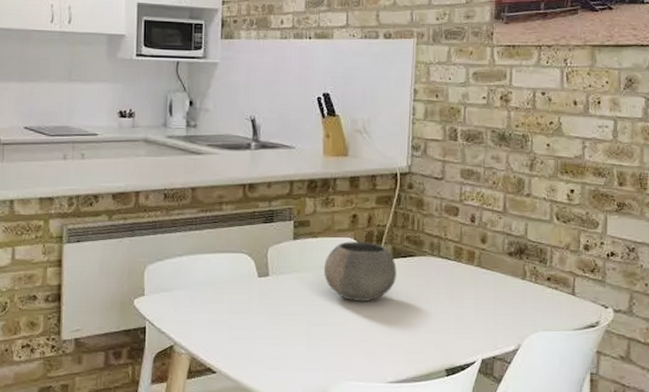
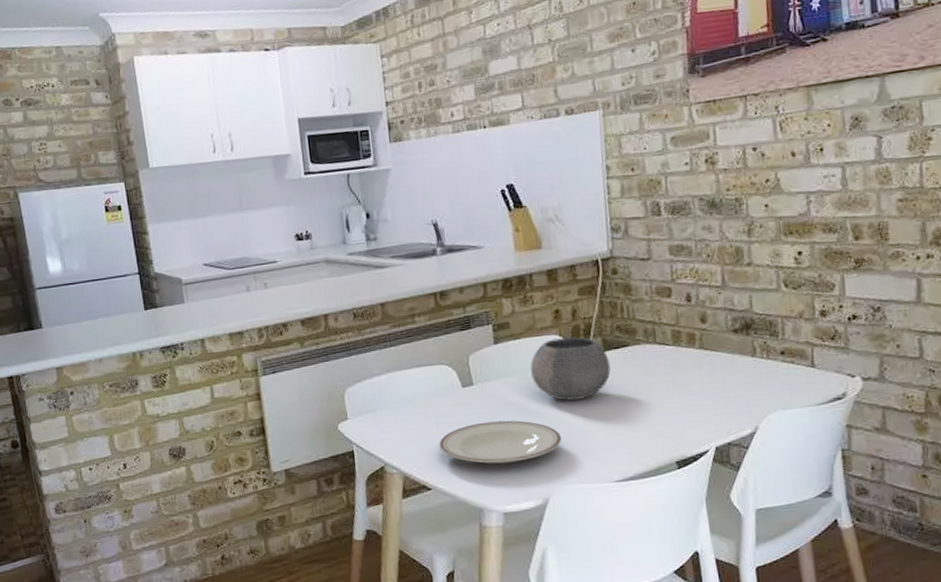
plate: none [229,313,345,356] -> present [439,420,562,465]

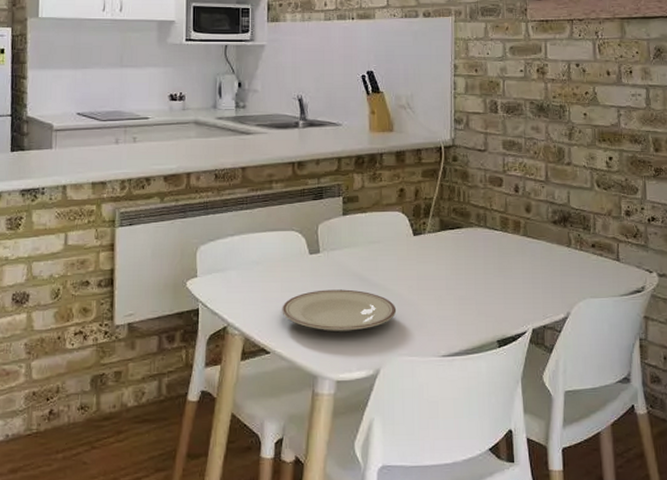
bowl: present [530,337,611,402] -> none [374,215,445,276]

